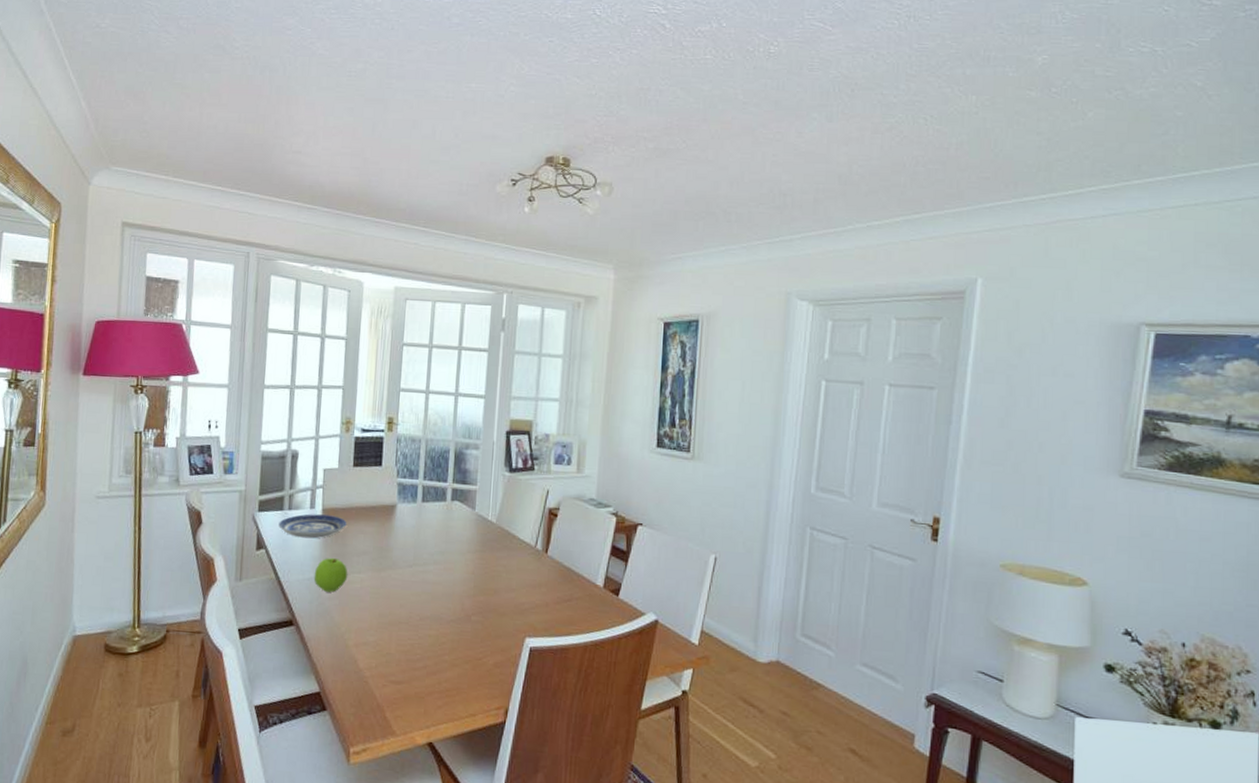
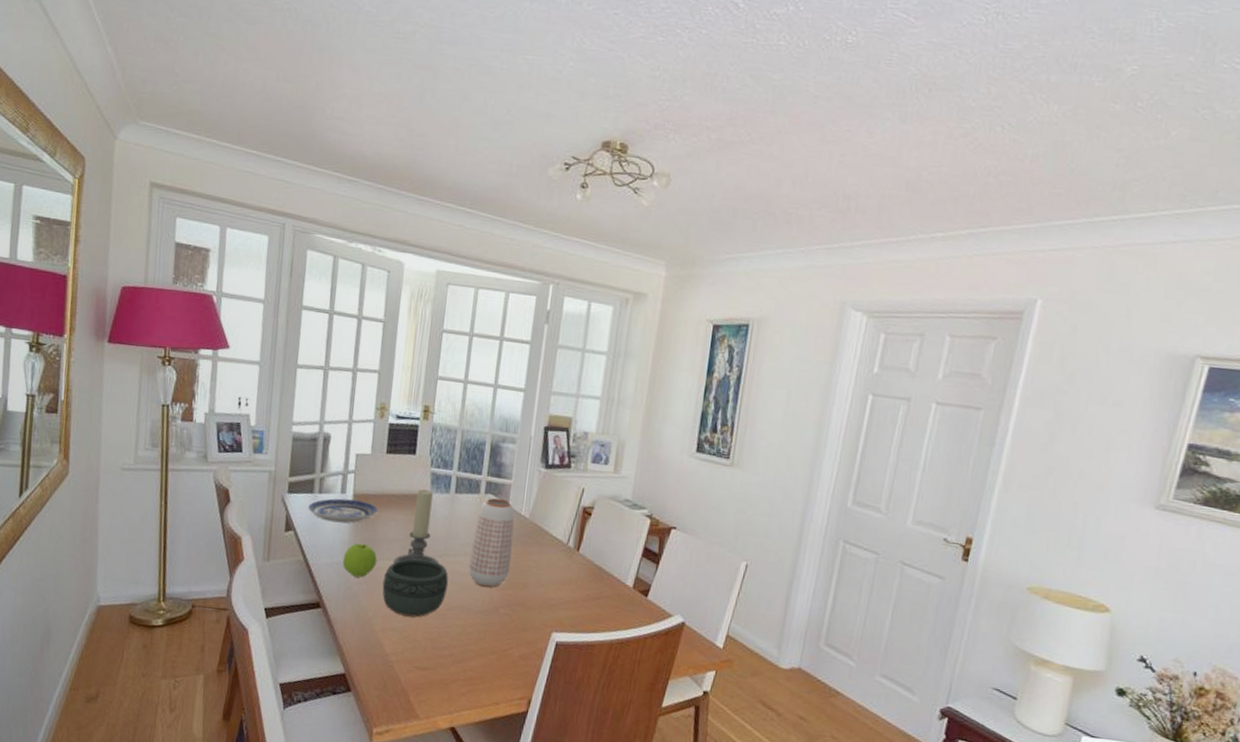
bowl: none [354,570,419,630] -> present [382,558,448,618]
candle holder: none [363,500,410,577] -> present [393,489,439,565]
vase: none [439,505,482,595] -> present [469,498,515,588]

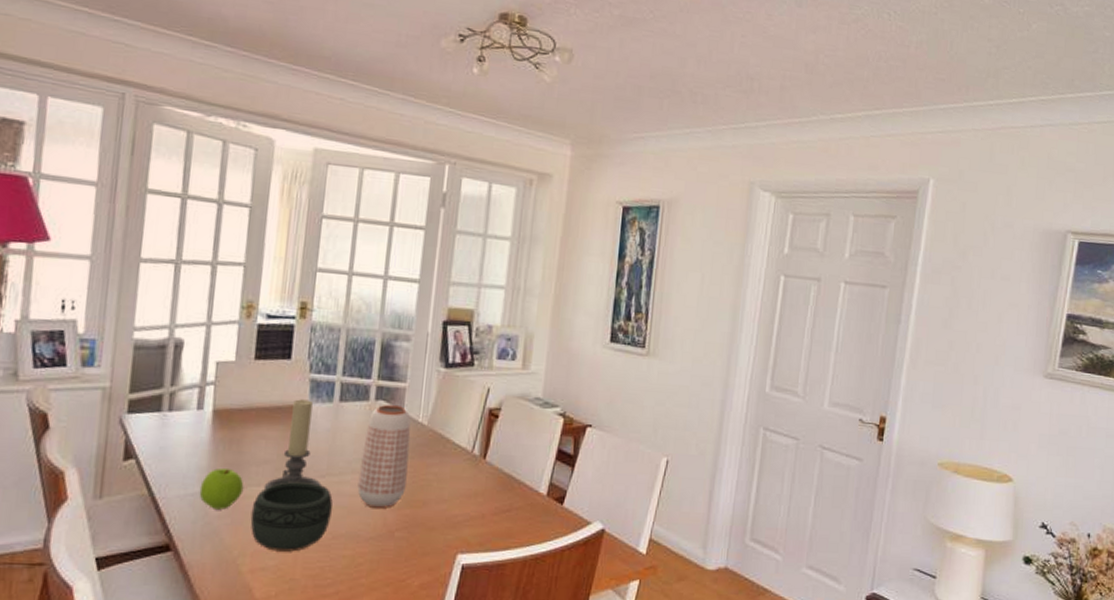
plate: present [308,498,378,523] -> none [154,415,244,446]

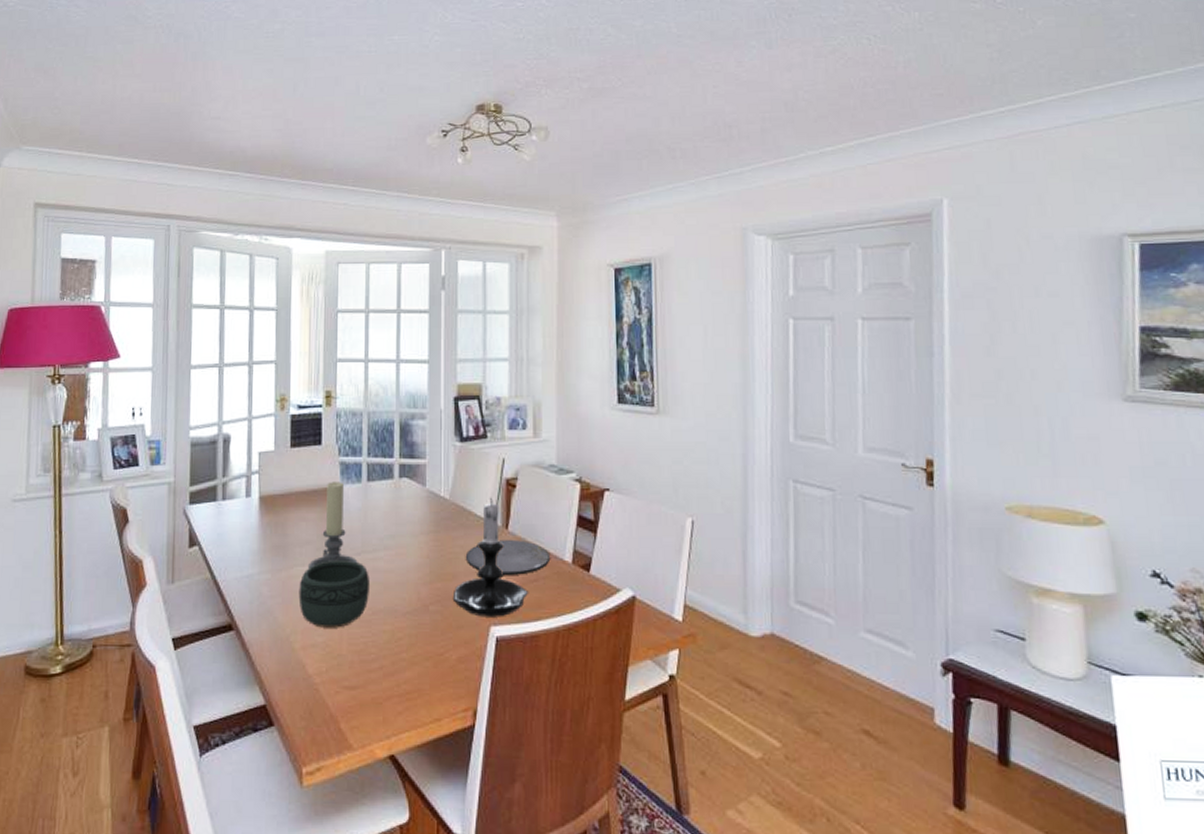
apple: present [199,467,244,510] -> none [253,550,291,590]
vase: present [357,405,411,508] -> none [391,482,435,583]
candle holder: none [420,426,501,546] -> present [452,497,529,617]
plate: none [438,469,526,505] -> present [465,540,551,575]

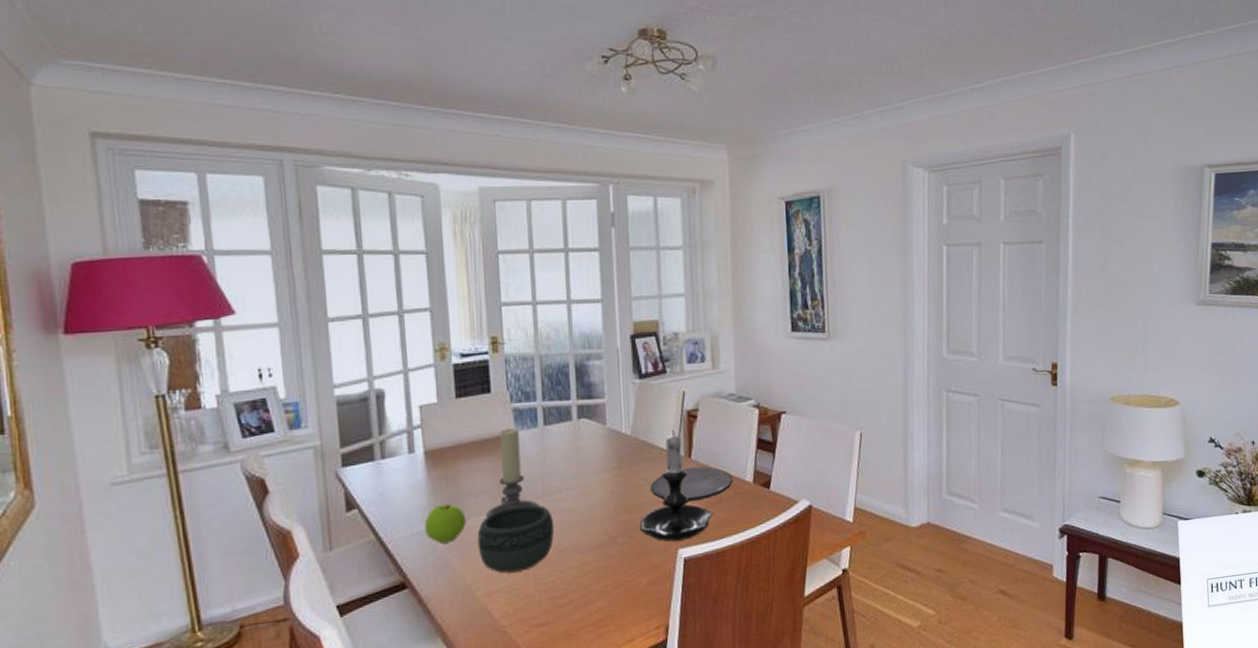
apple: none [253,550,291,590] -> present [424,503,467,544]

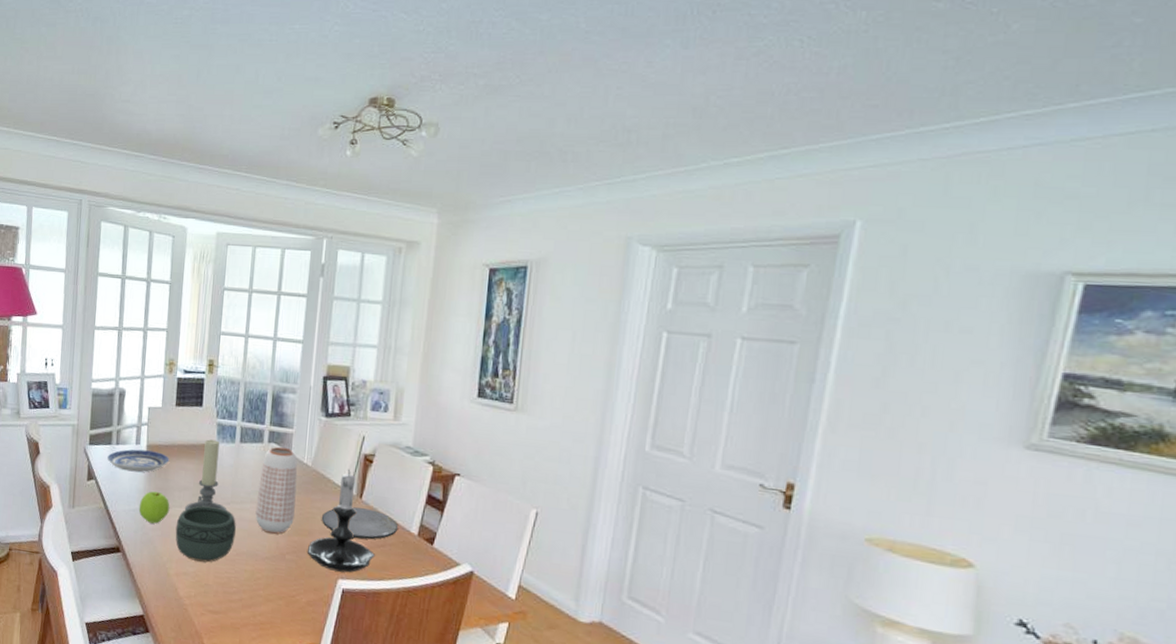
plate: none [371,456,457,489] -> present [107,449,169,473]
vase: none [573,421,620,519] -> present [255,447,298,534]

